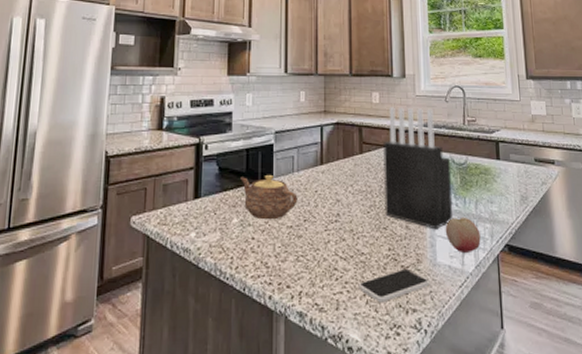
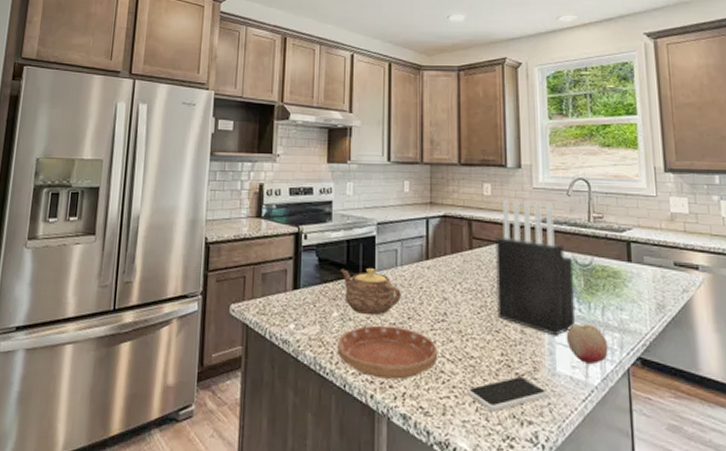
saucer: none [237,229,332,280] -> present [337,325,438,380]

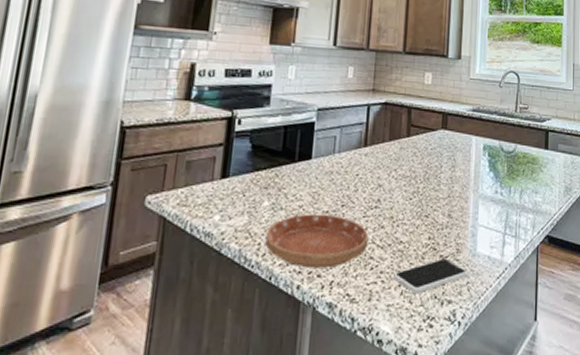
teapot: present [341,268,401,316] -> none [275,156,337,204]
knife block: present [496,200,575,336] -> none [428,89,498,219]
fruit: present [566,323,608,364] -> none [487,206,522,243]

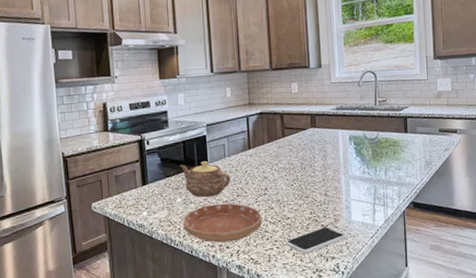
teapot: none [275,156,337,204] -> present [180,161,231,198]

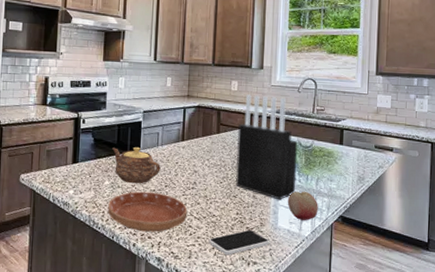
knife block: none [303,93,365,195] -> present [236,94,297,200]
fruit: none [358,182,390,211] -> present [287,191,318,220]

